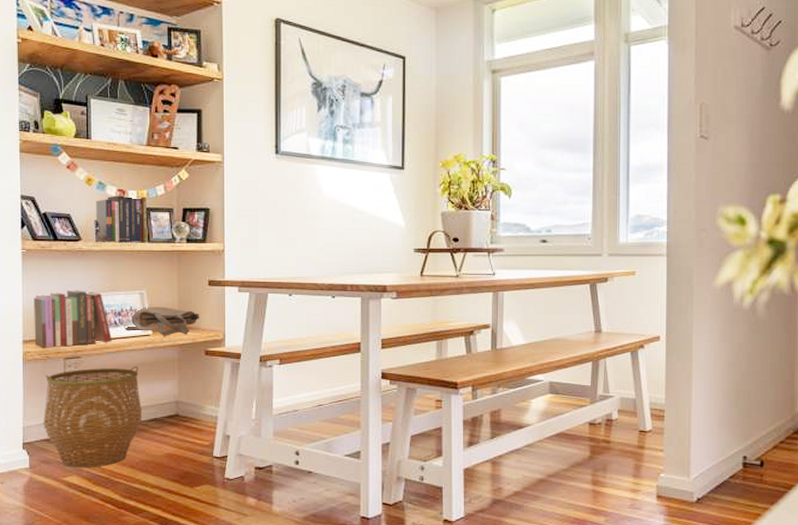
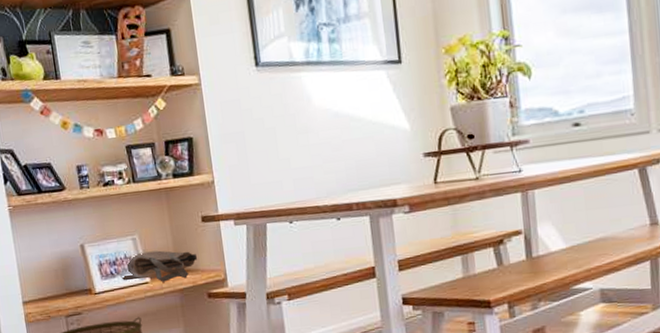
books: present [34,290,112,348] -> none [27,242,111,308]
books: present [96,195,147,243] -> none [74,133,132,189]

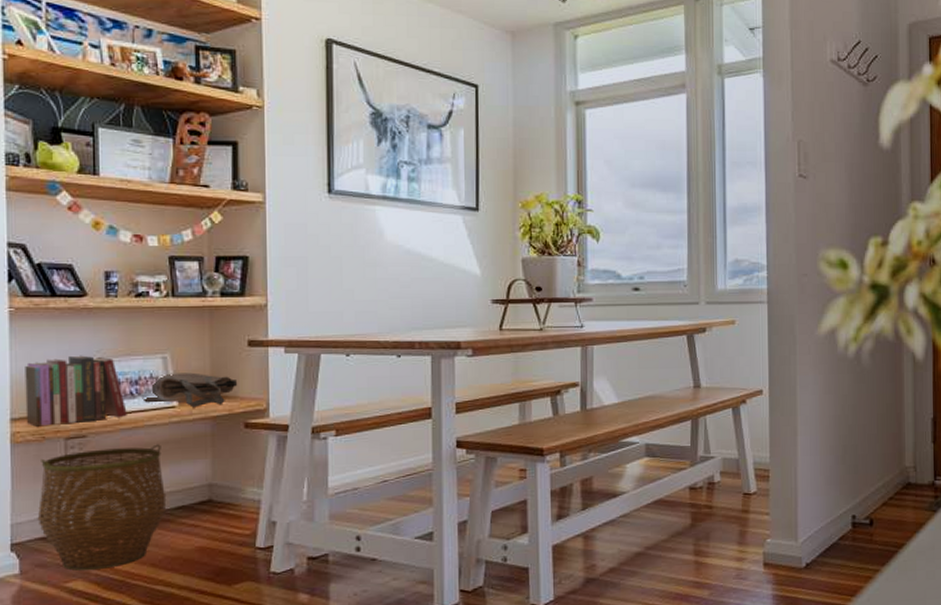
books: none [27,242,111,308] -> present [25,355,127,427]

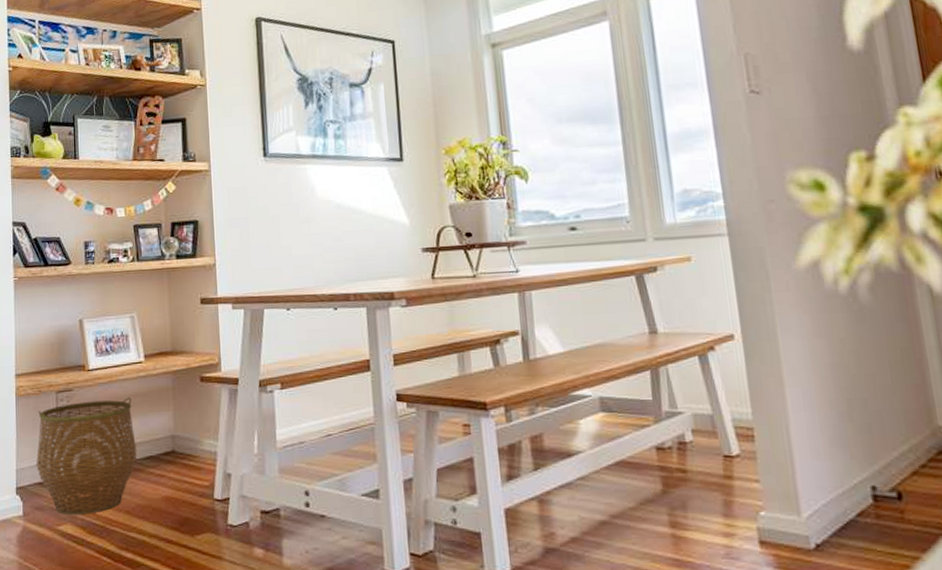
books: present [25,355,127,427] -> none [26,317,104,382]
tote bag: present [142,372,238,408] -> none [115,330,194,363]

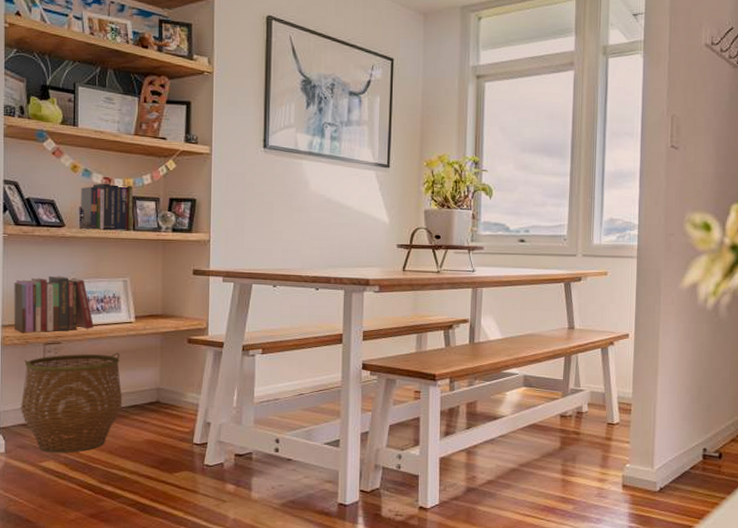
books: none [26,317,104,382] -> present [13,275,94,333]
books: none [85,213,136,265] -> present [80,183,133,231]

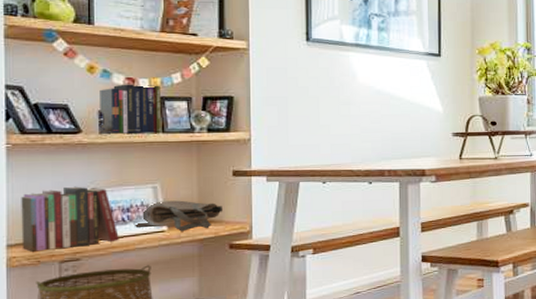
tote bag: none [106,294,184,324] -> present [133,200,224,232]

